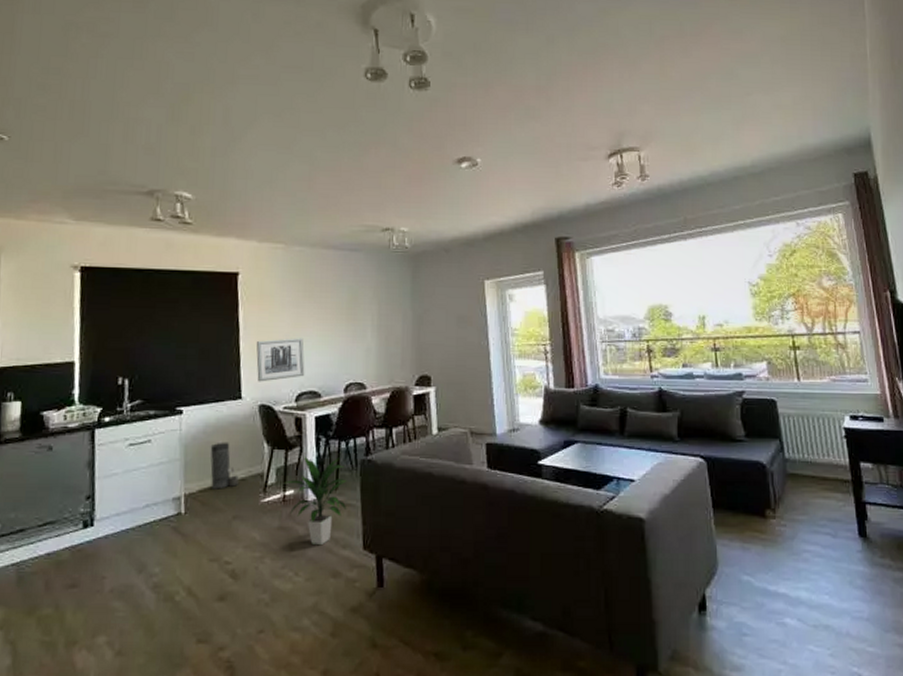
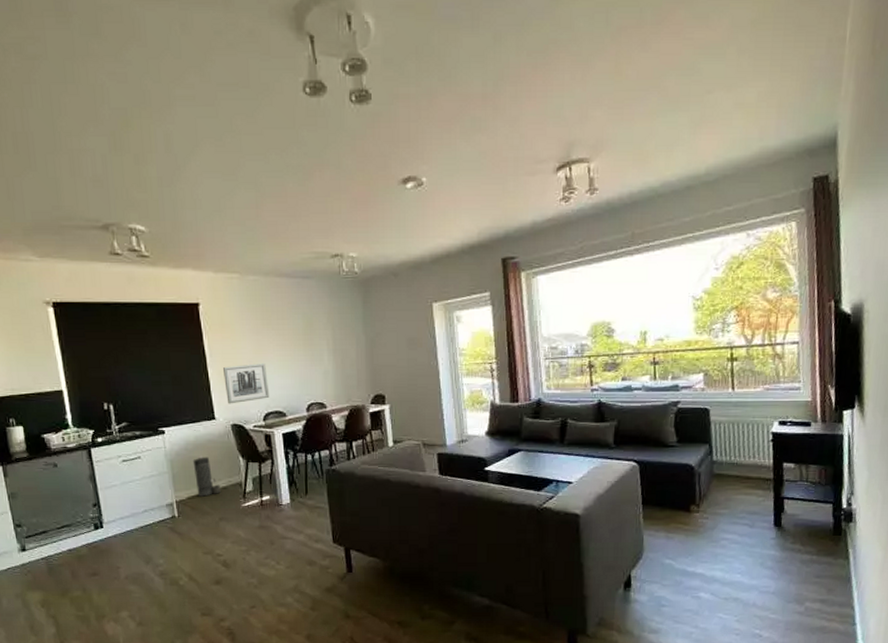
indoor plant: present [284,456,347,544] -> none [260,467,316,540]

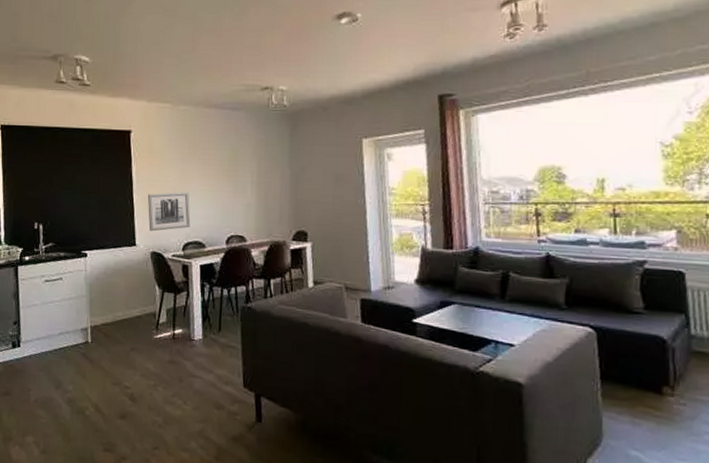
canister: present [193,457,221,497] -> none [110,282,135,324]

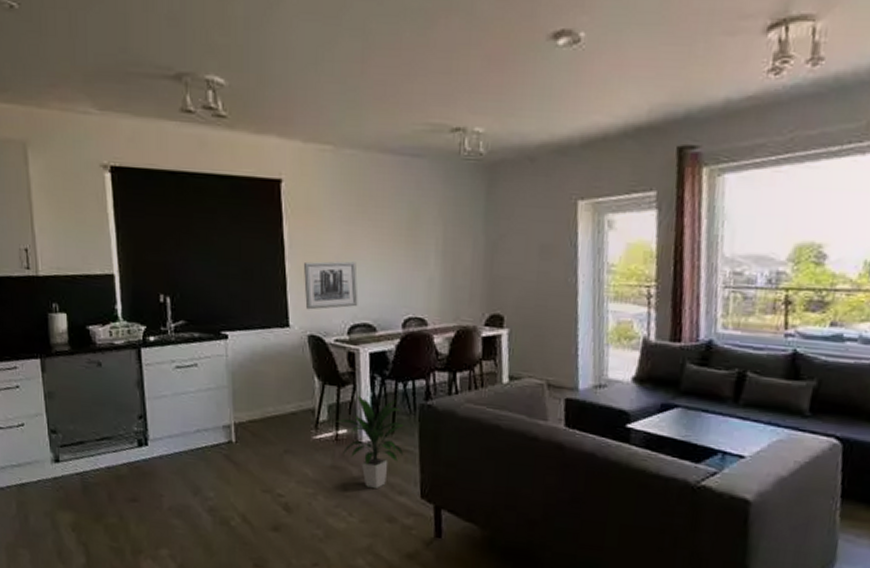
indoor plant: none [174,299,229,379] -> present [337,394,404,488]

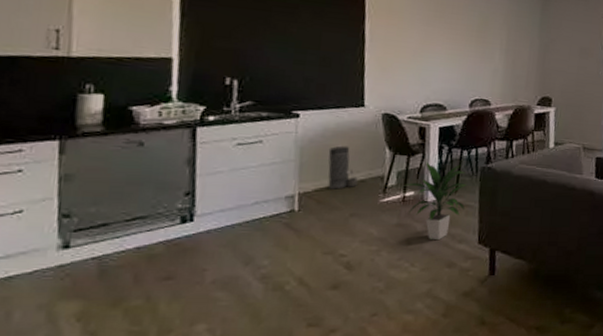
canister: none [258,371,289,422] -> present [328,145,358,190]
wall art: present [304,261,358,310] -> none [381,53,432,93]

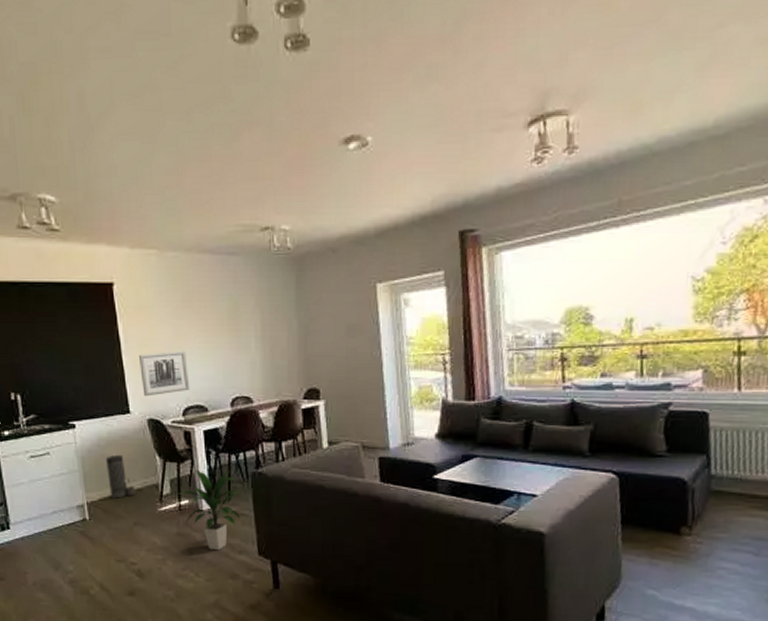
wall art: none [381,53,432,93] -> present [139,351,190,397]

